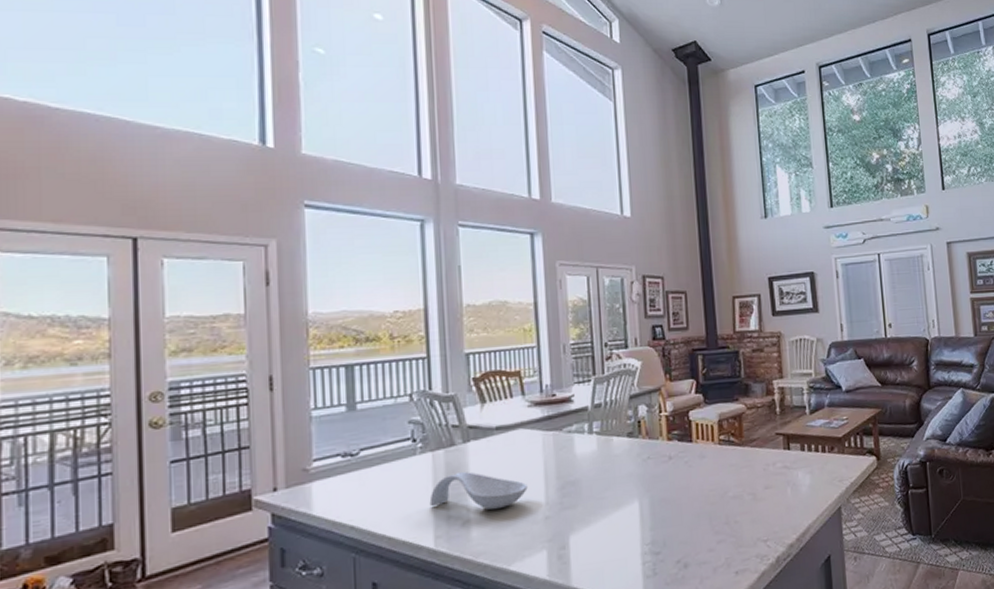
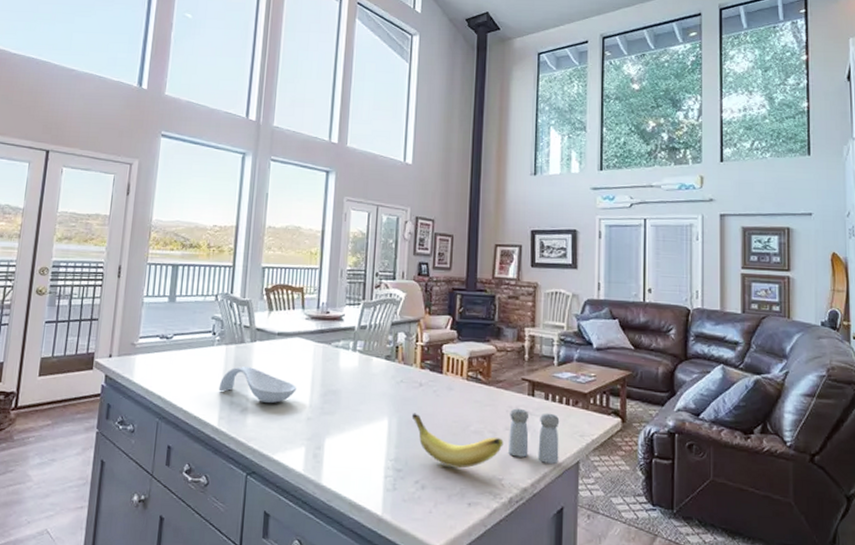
banana: none [664,489,765,539] -> present [411,413,504,468]
salt and pepper shaker: none [767,463,821,515] -> present [508,408,560,464]

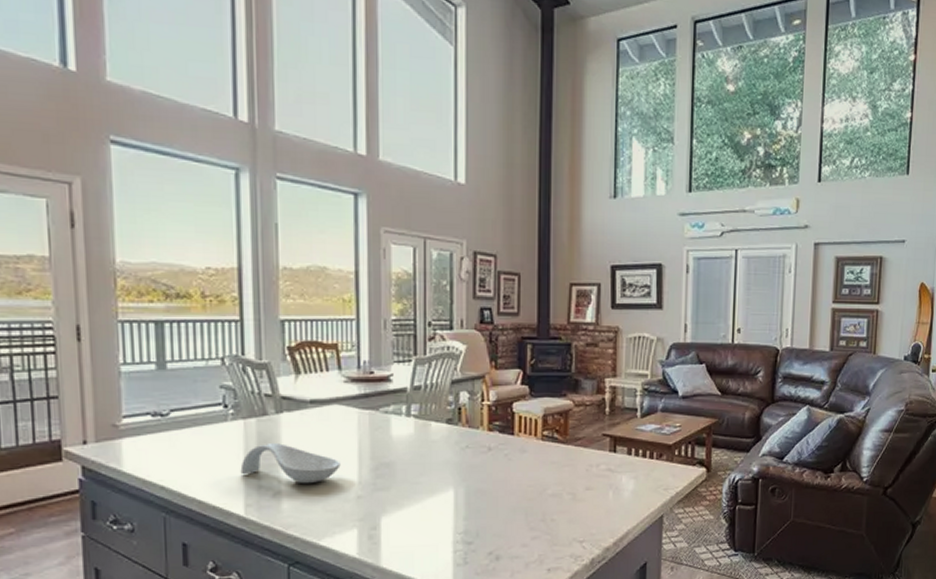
banana: present [411,413,504,468] -> none [481,480,584,535]
salt and pepper shaker: present [508,408,560,464] -> none [589,466,643,520]

